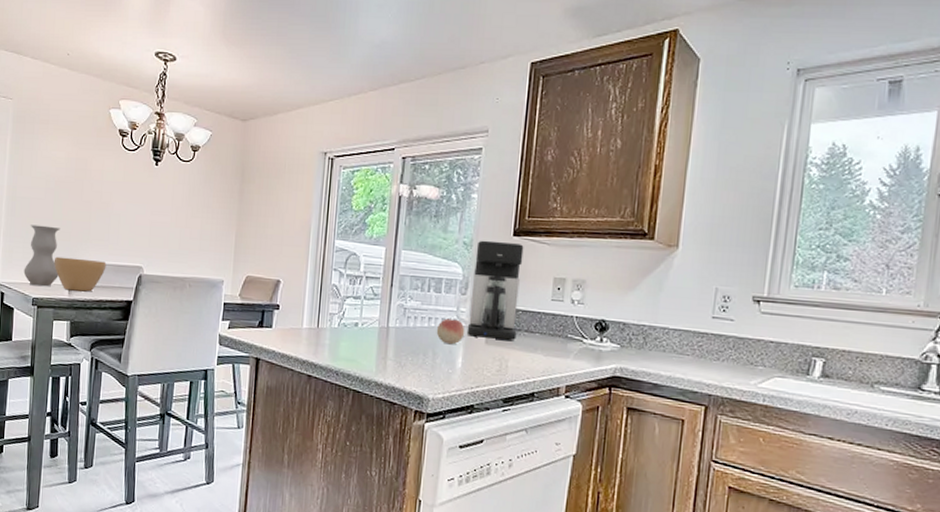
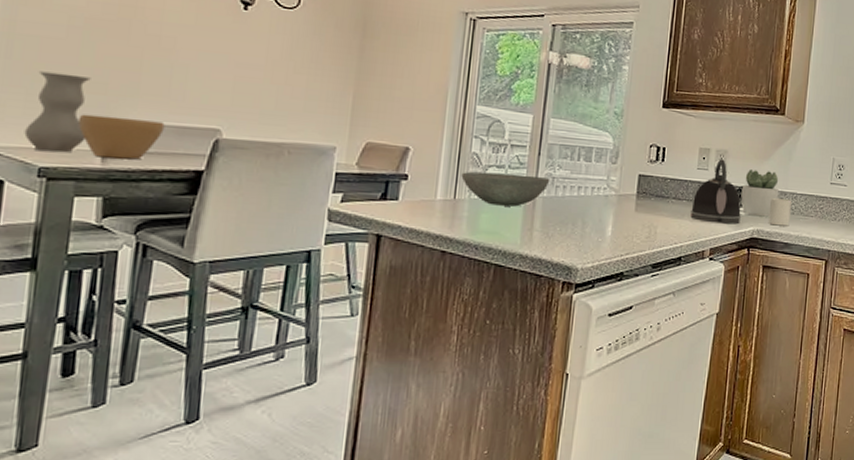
bowl: none [323,302,402,336] -> present [461,172,550,207]
fruit: present [436,318,465,345] -> none [586,187,615,214]
coffee maker: present [466,240,524,341] -> none [617,110,672,209]
kettle: none [543,289,602,361] -> present [689,159,742,224]
succulent plant: none [601,301,647,354] -> present [741,170,779,217]
mug: none [633,333,662,365] -> present [768,198,791,226]

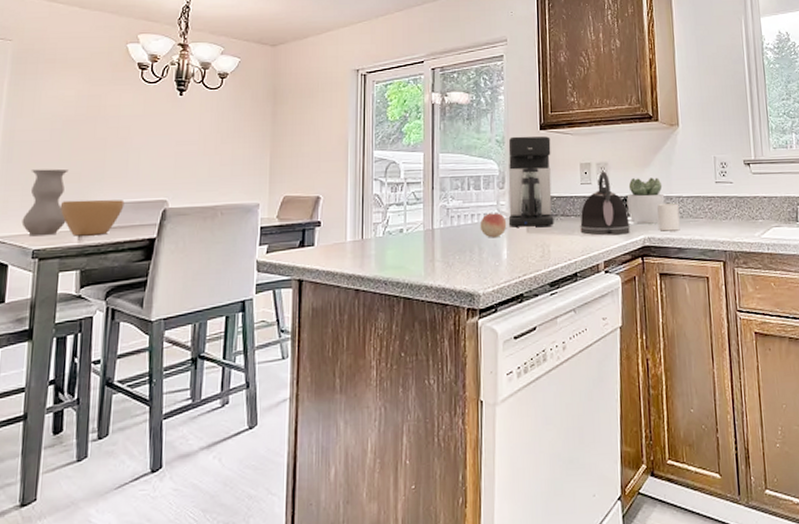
bowl: present [461,172,550,207] -> none [366,209,445,241]
fruit: none [586,187,615,214] -> present [480,213,507,238]
coffee maker: none [617,110,672,209] -> present [508,136,554,227]

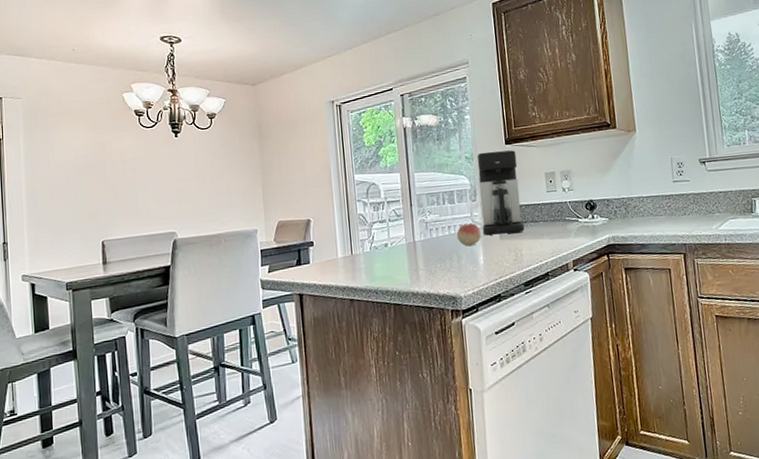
vase: present [21,168,69,236] -> none [53,210,91,271]
bowl: present [60,199,125,236] -> none [84,234,139,269]
kettle: present [579,171,631,236] -> none [547,179,596,238]
succulent plant: present [626,177,665,224] -> none [590,181,627,225]
mug: present [657,203,680,231] -> none [619,203,642,230]

